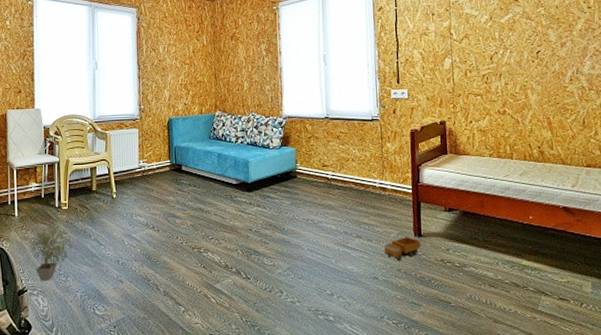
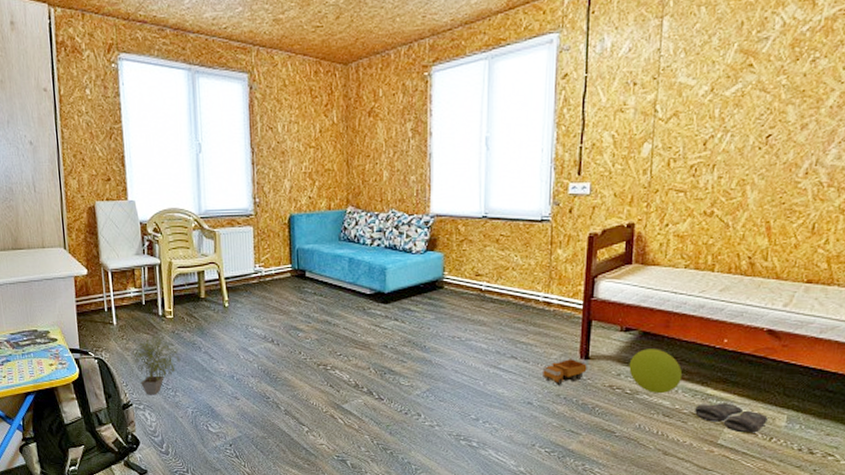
ball: none [455,226,501,265] -> present [629,349,683,393]
slippers: none [515,273,576,300] -> present [695,403,768,433]

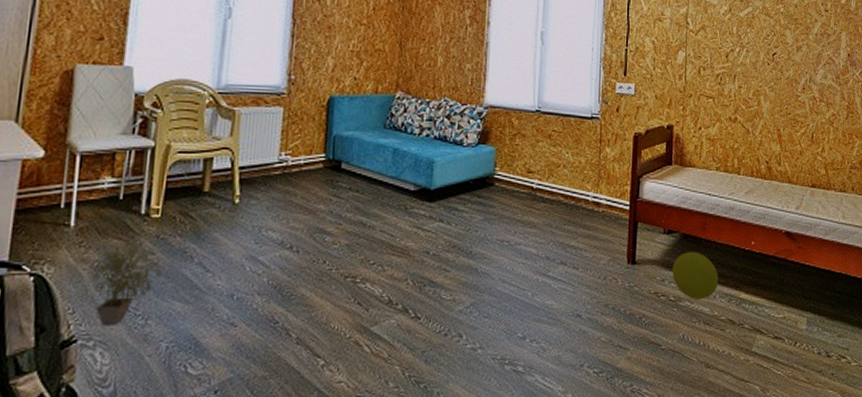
toy truck: present [543,359,587,386] -> none [592,264,634,295]
slippers: present [695,403,768,433] -> none [731,307,792,339]

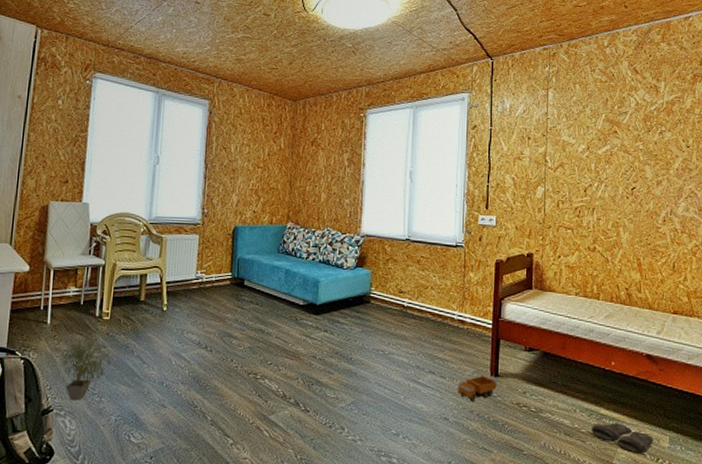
toy truck: none [592,264,634,295] -> present [458,376,497,403]
ball: present [672,252,719,299] -> none [533,368,579,412]
slippers: none [731,307,792,339] -> present [592,423,653,454]

